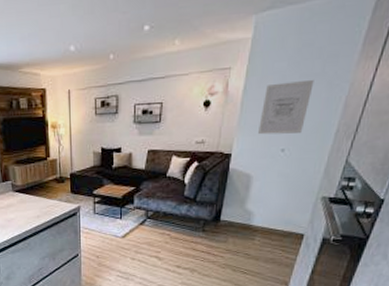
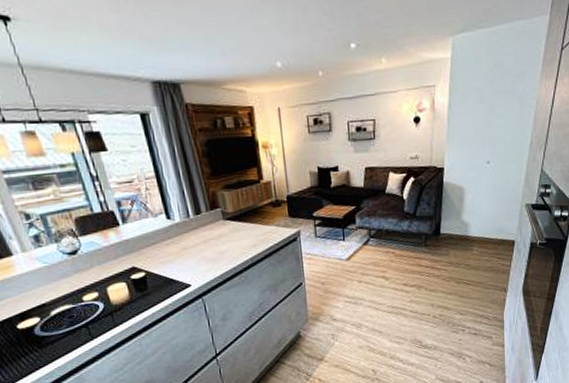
wall art: present [258,79,314,135] -> none [465,96,507,149]

